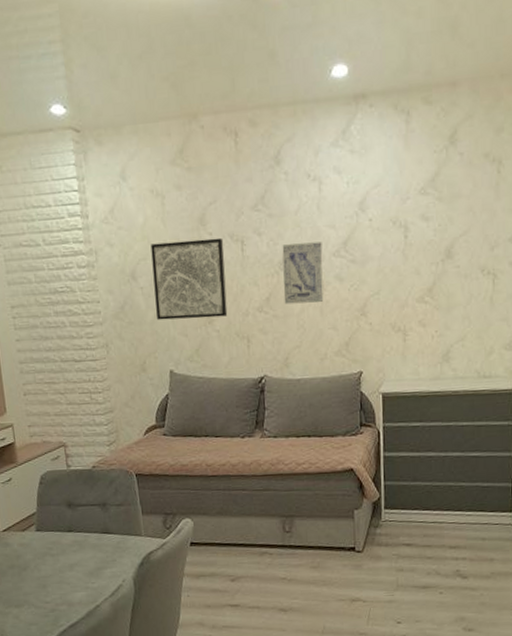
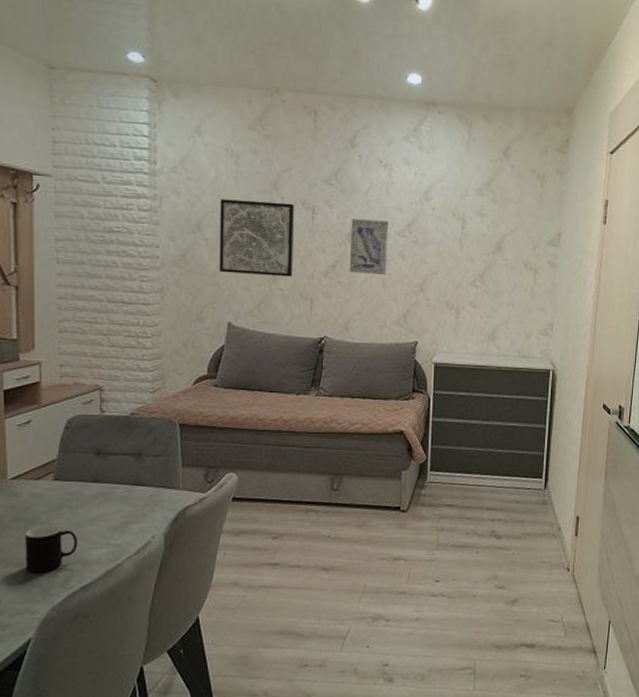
cup: none [19,571,62,613] -> present [25,525,77,573]

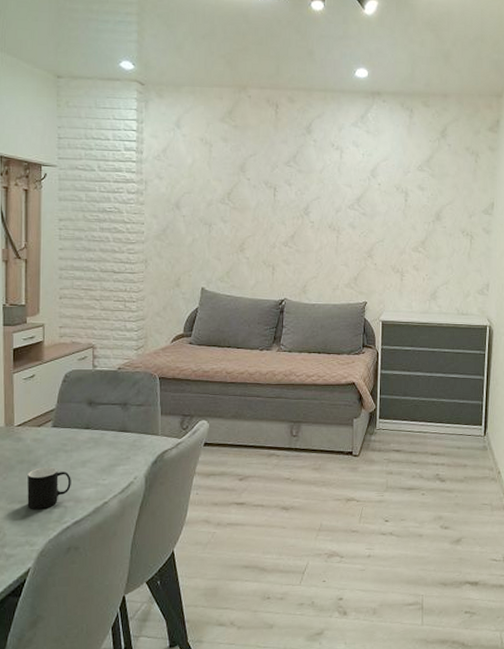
wall art: present [220,199,295,277] -> none [195,181,259,247]
wall art: present [349,219,389,274] -> none [306,195,340,243]

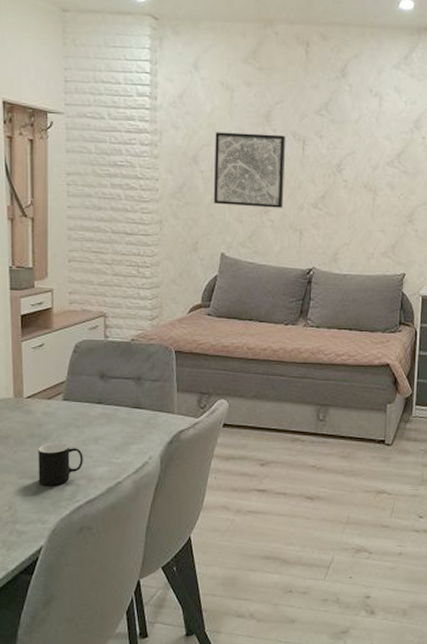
wall art: none [195,181,259,247] -> present [214,132,286,208]

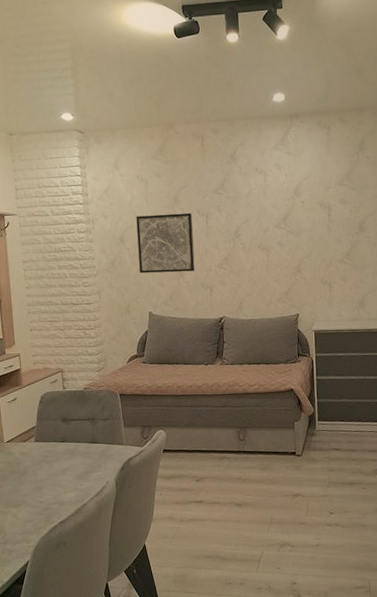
cup: present [38,442,83,486] -> none [19,476,55,512]

